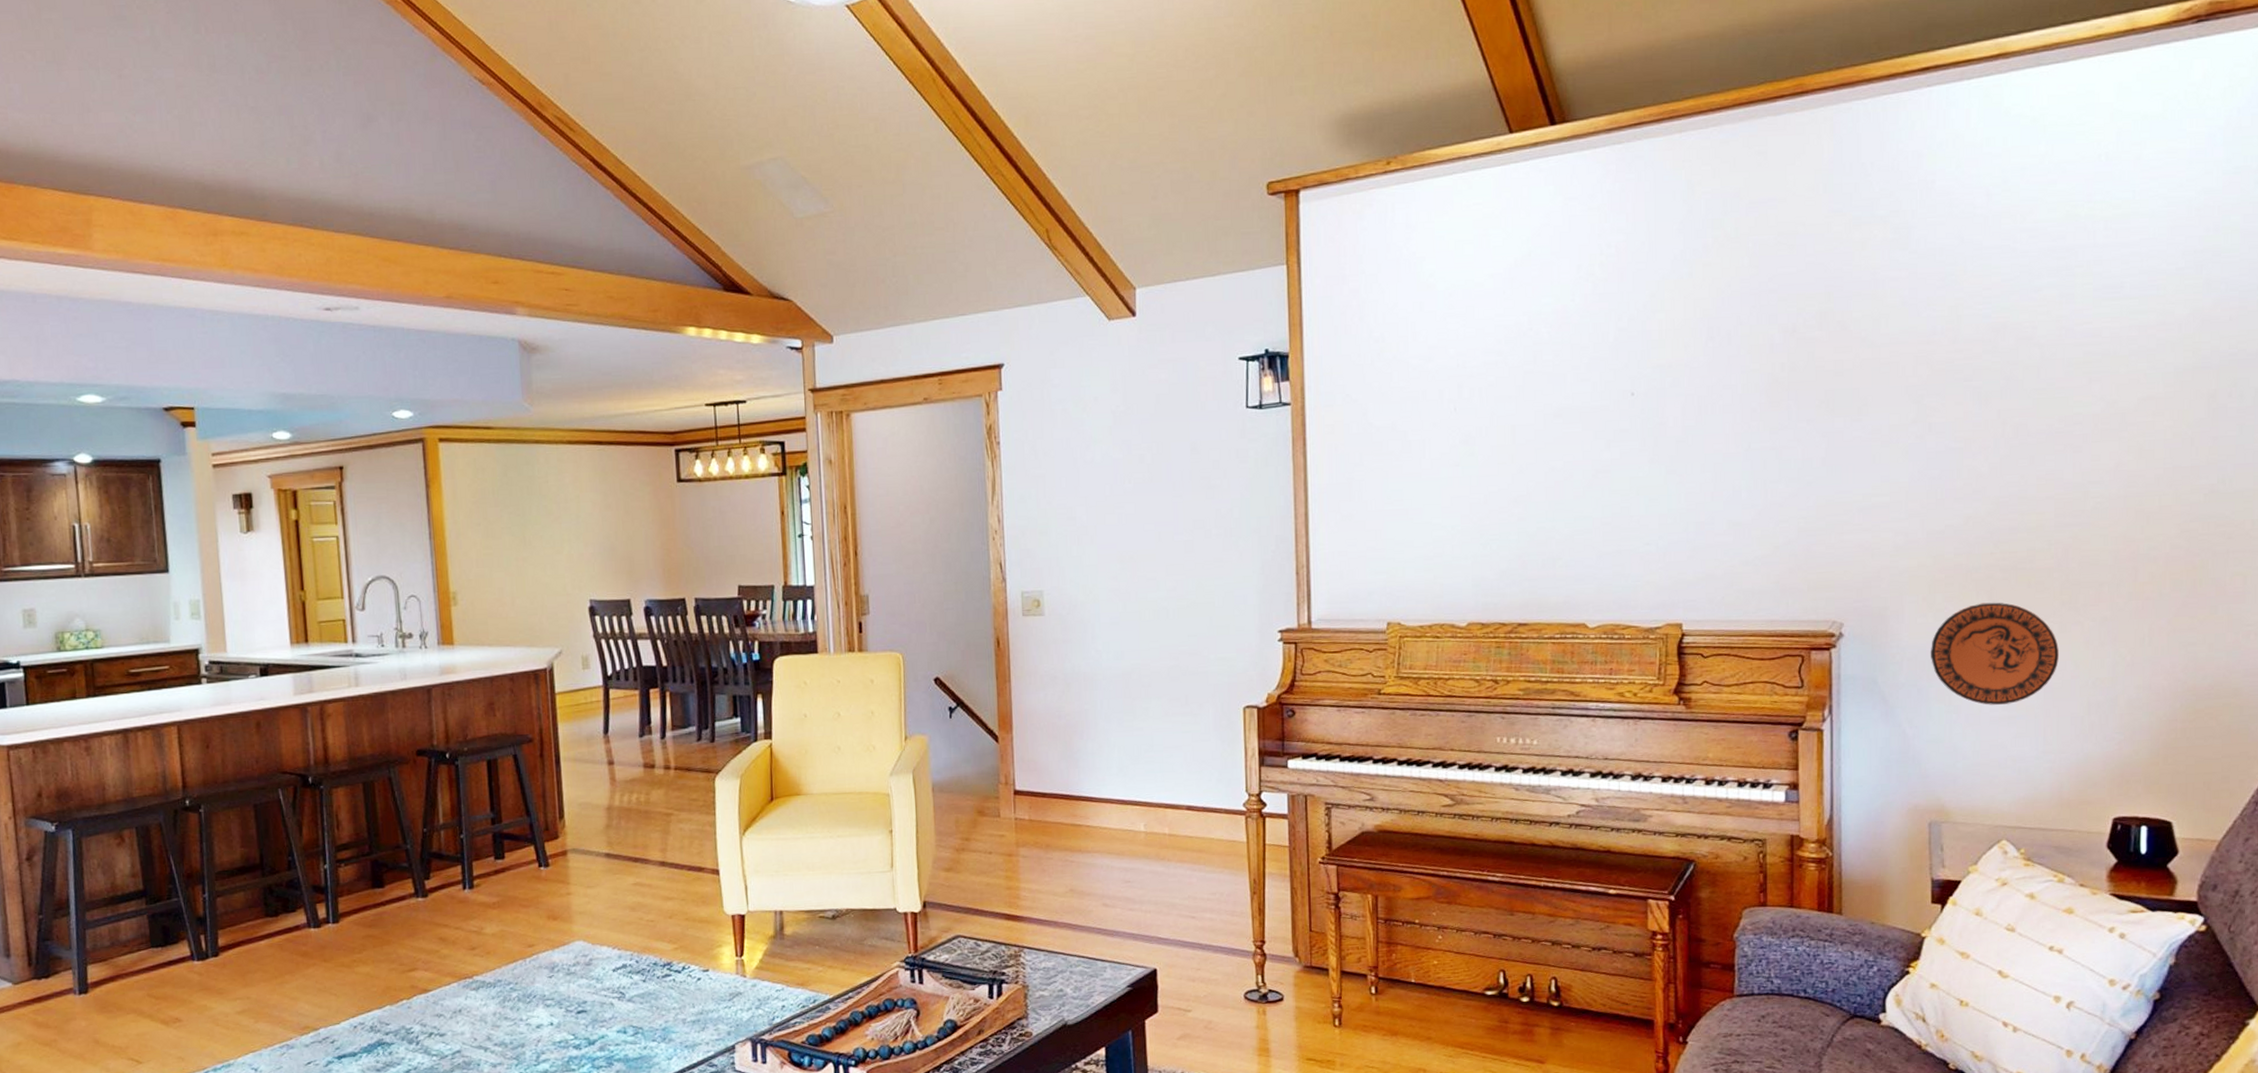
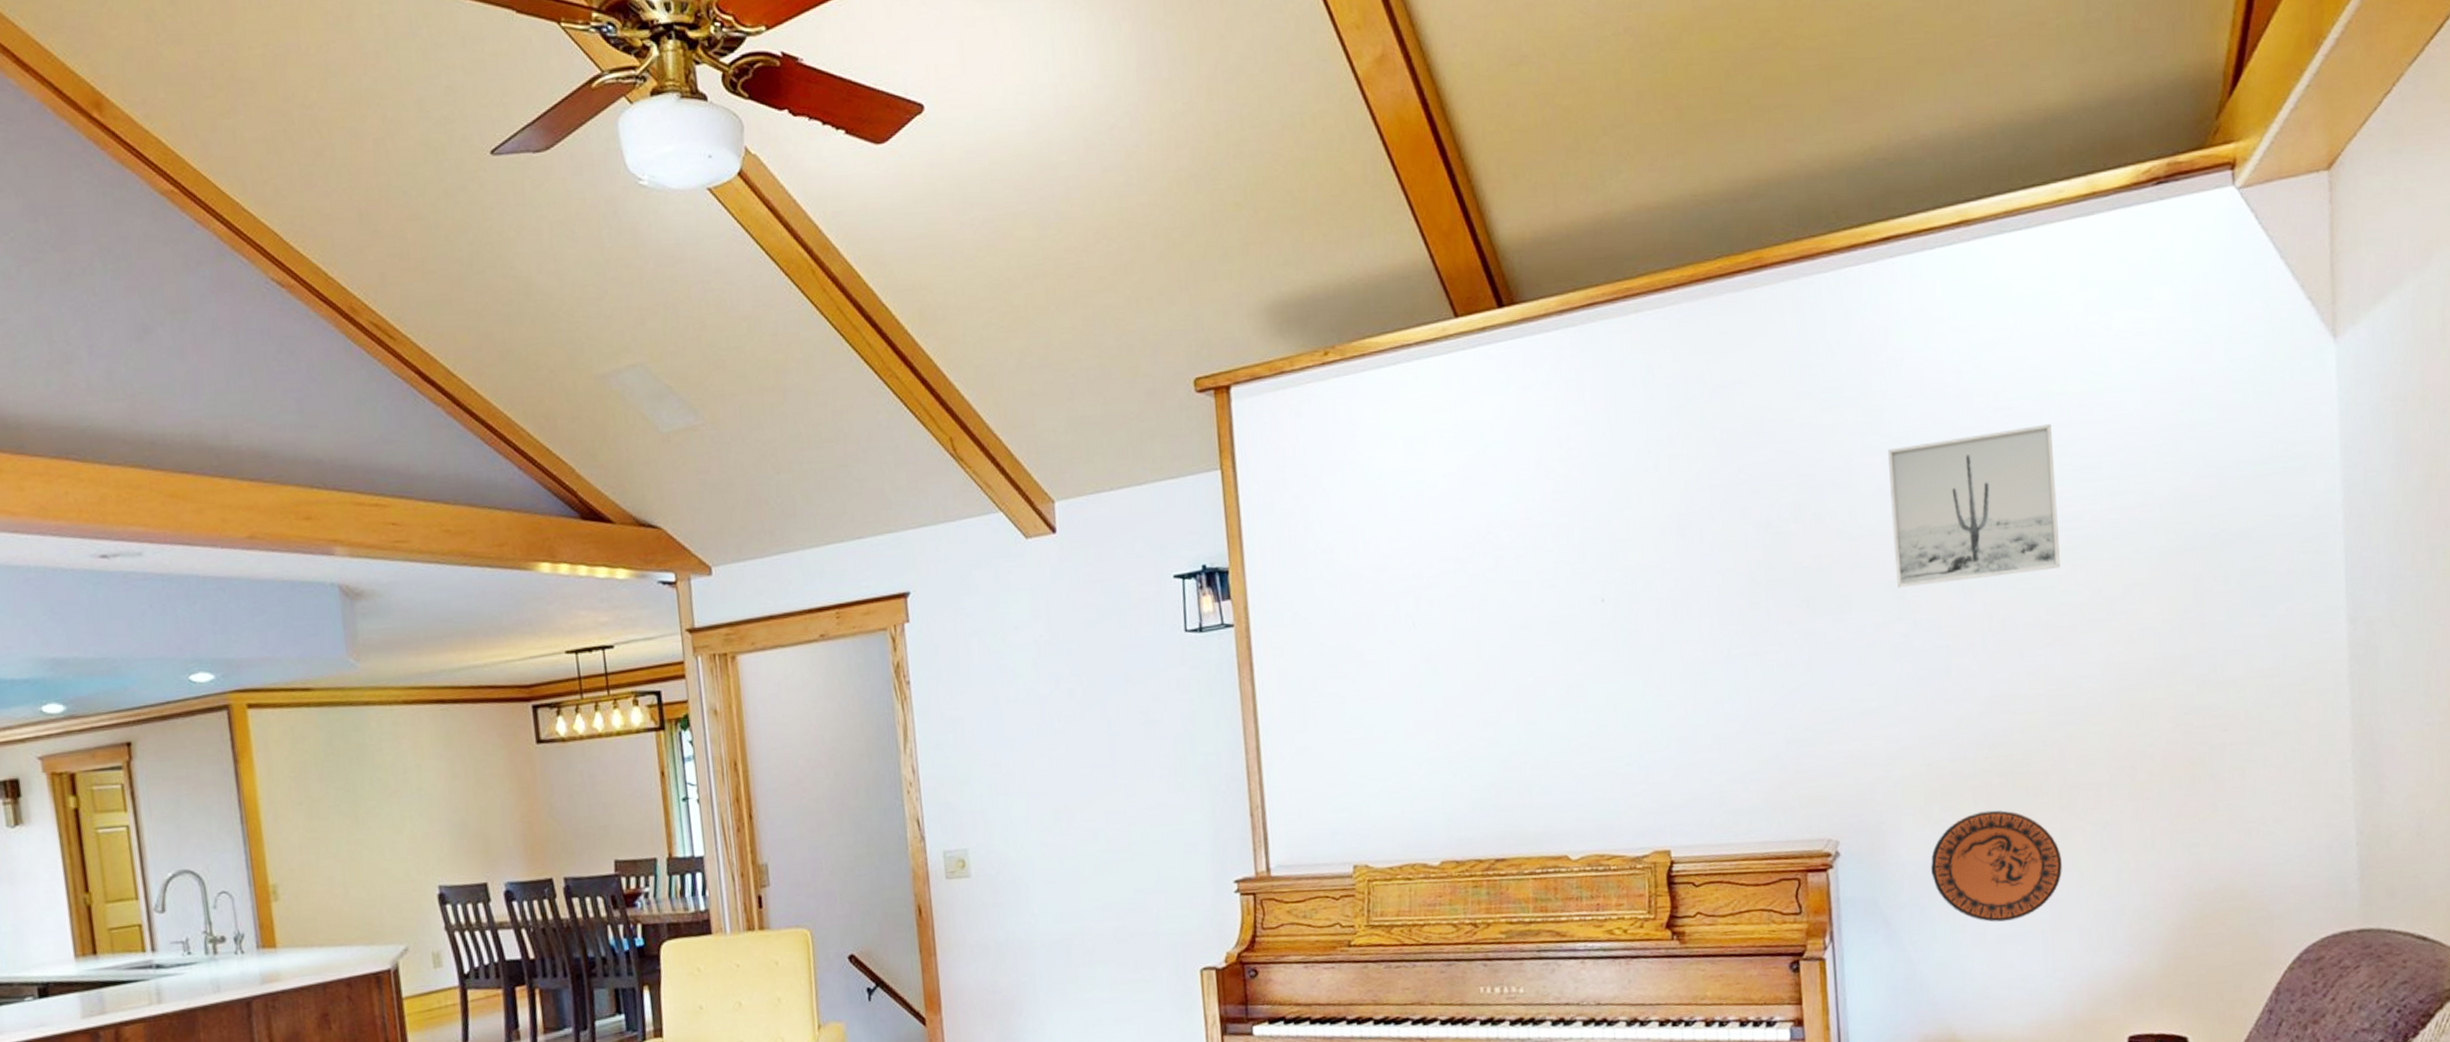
wall art: none [1914,245,2077,393] -> present [1888,423,2060,588]

